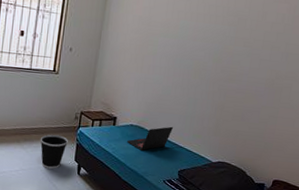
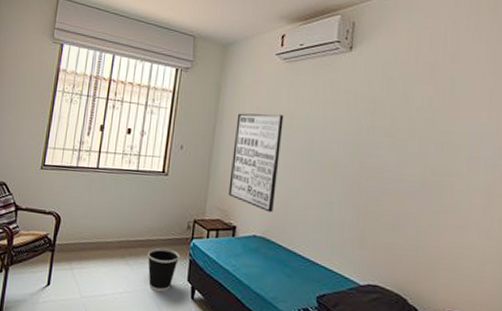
wall art: none [111,21,162,107] -> present [228,113,284,213]
laptop: present [127,126,173,150] -> none [250,237,306,269]

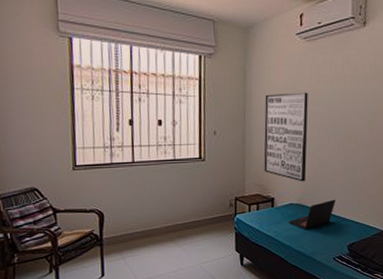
wastebasket: present [147,247,180,292] -> none [195,226,226,264]
laptop: none [250,237,306,269] -> present [289,199,335,229]

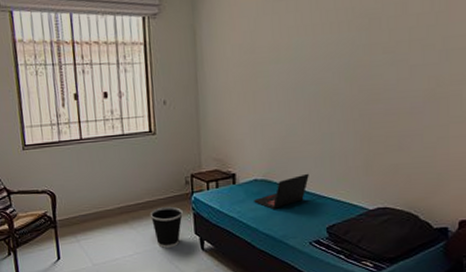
wastebasket: none [195,226,226,264] -> present [149,206,183,248]
wall art: present [264,92,308,182] -> none [218,48,272,154]

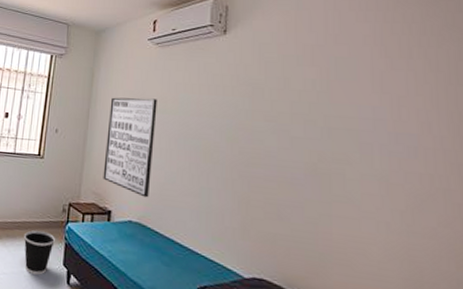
wall art: none [218,48,272,154] -> present [103,97,157,198]
laptop: present [254,173,309,209] -> none [126,224,184,256]

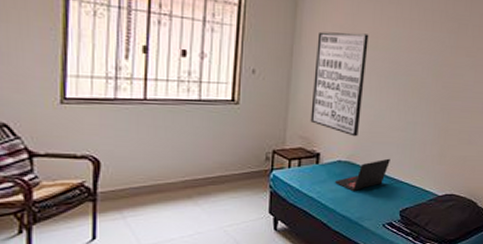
wastebasket: present [23,230,55,275] -> none [220,183,258,227]
laptop: none [126,224,184,256] -> present [335,158,390,191]

